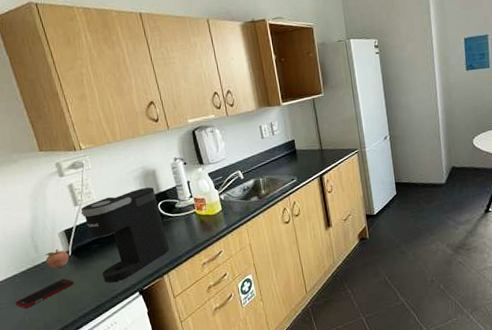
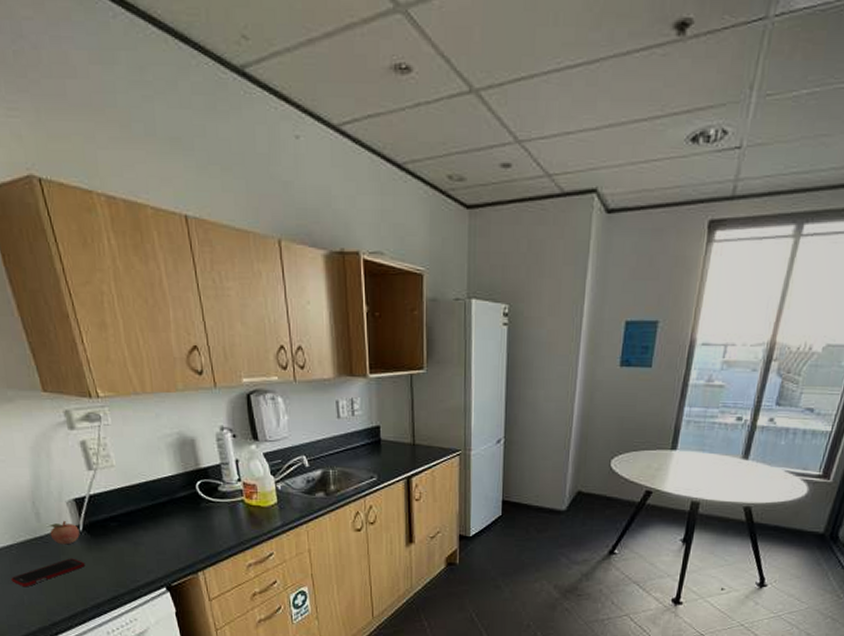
coffee maker: present [81,187,170,283] -> none [96,460,207,572]

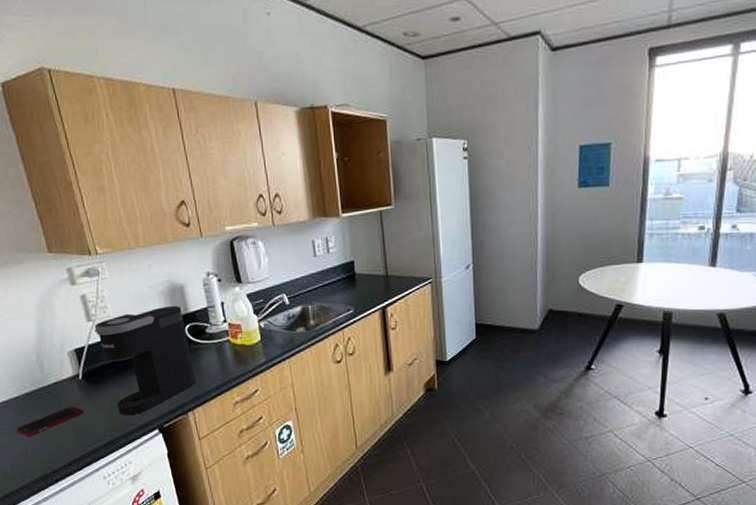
fruit: present [49,521,80,545] -> none [51,371,79,394]
coffee maker: none [96,460,207,572] -> present [94,306,196,416]

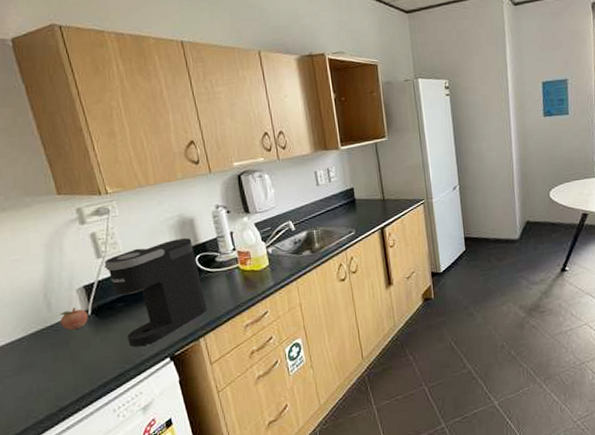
cell phone: present [16,406,84,437] -> none [21,342,93,377]
fruit: none [51,371,79,394] -> present [59,308,88,331]

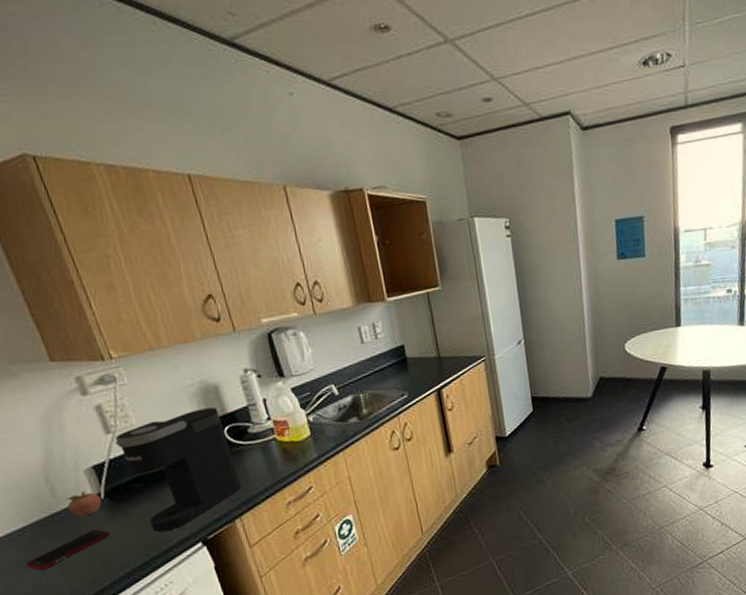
cell phone: none [21,342,93,377] -> present [26,529,111,571]

